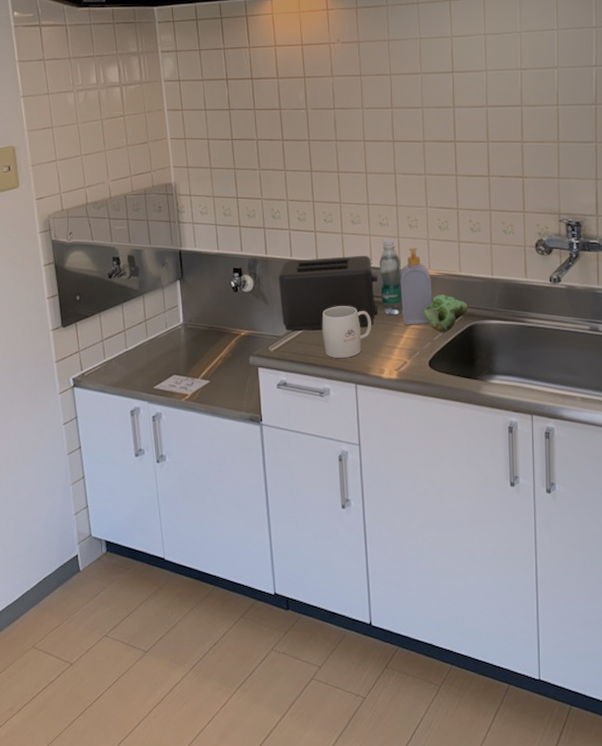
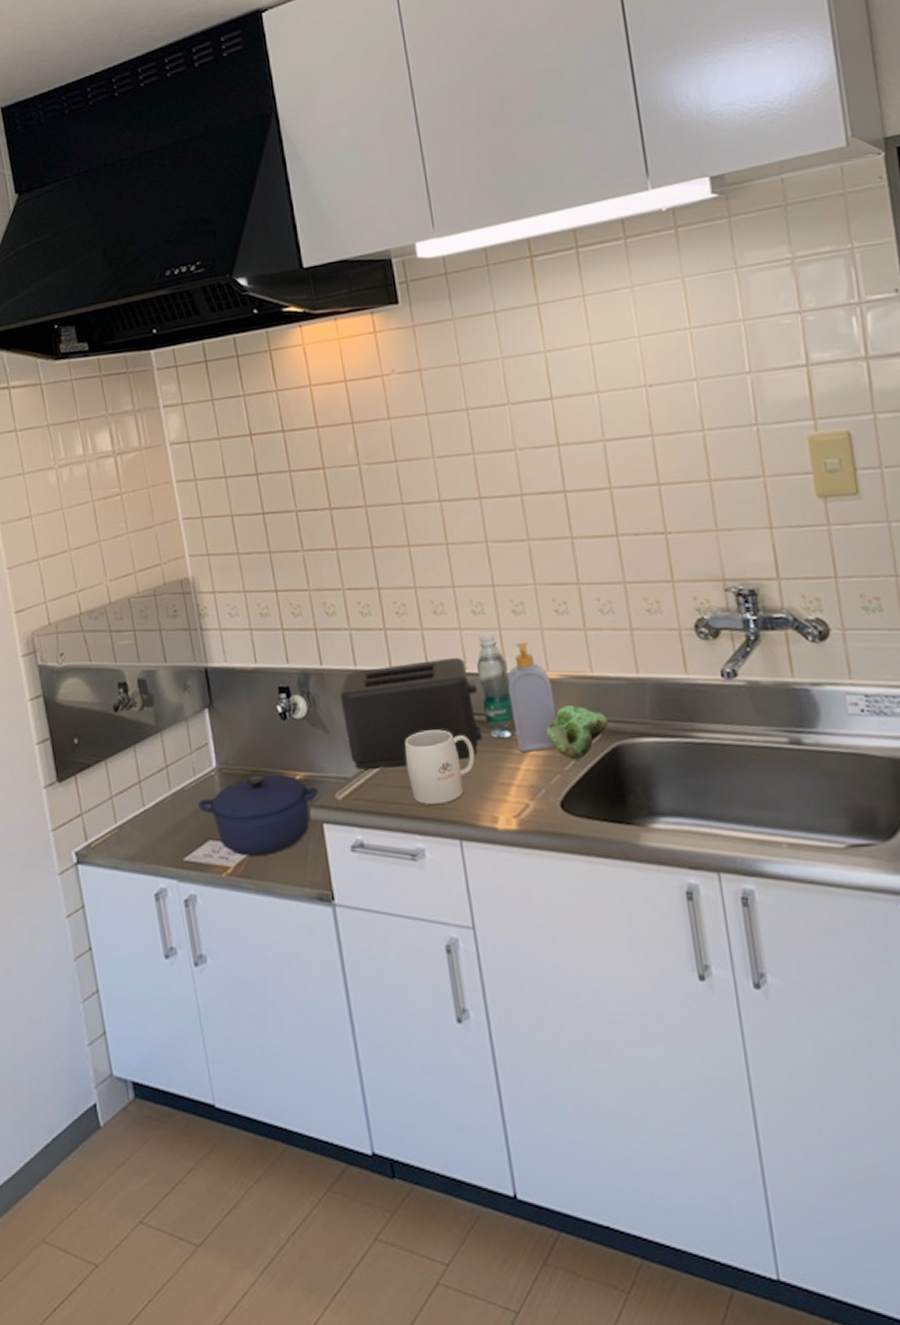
cooking pot: none [167,329,256,387] -> present [197,773,318,856]

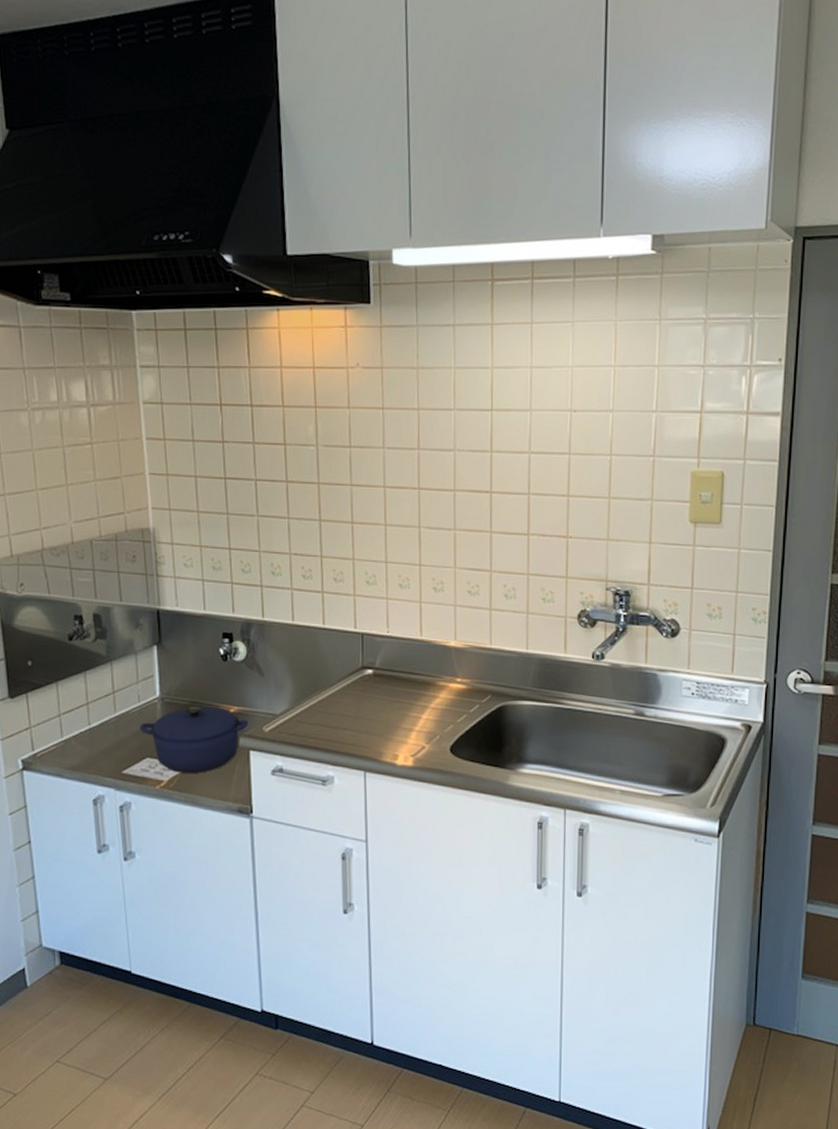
toaster: present [340,657,483,771] -> none [276,621,395,709]
mug: present [404,729,476,806] -> none [326,680,386,742]
bottle: present [476,631,517,739] -> none [396,602,424,693]
soap bottle: present [506,642,557,752] -> none [419,615,458,705]
sponge: present [546,705,609,760] -> none [447,670,499,714]

